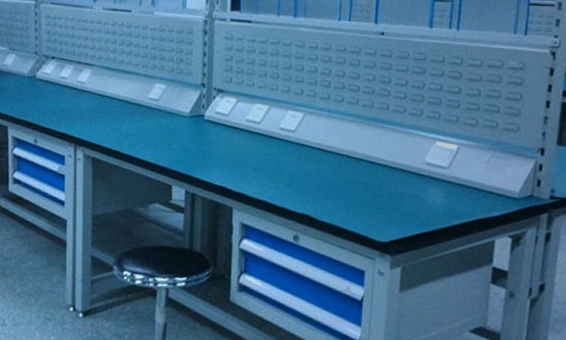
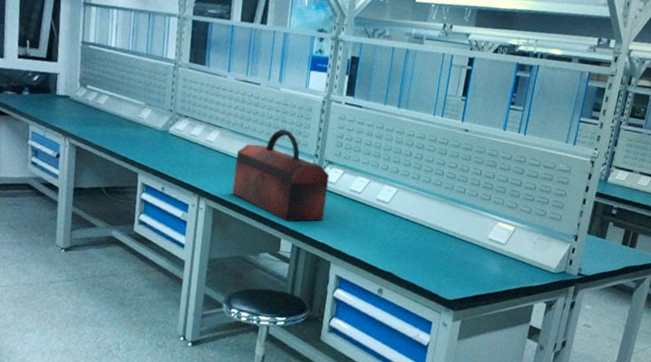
toolbox: none [111,58,221,164] -> present [232,129,330,222]

